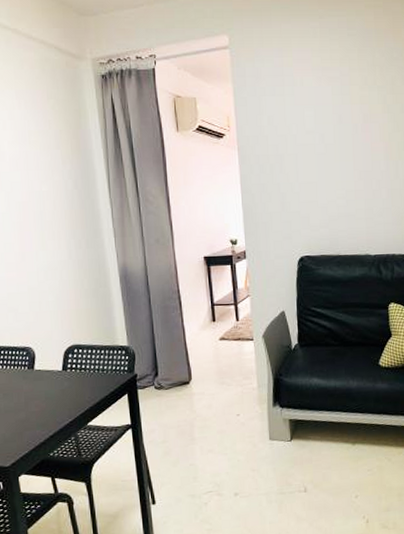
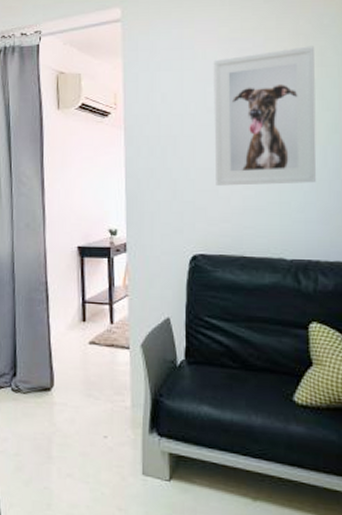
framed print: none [309,76,391,197] -> present [213,46,317,186]

